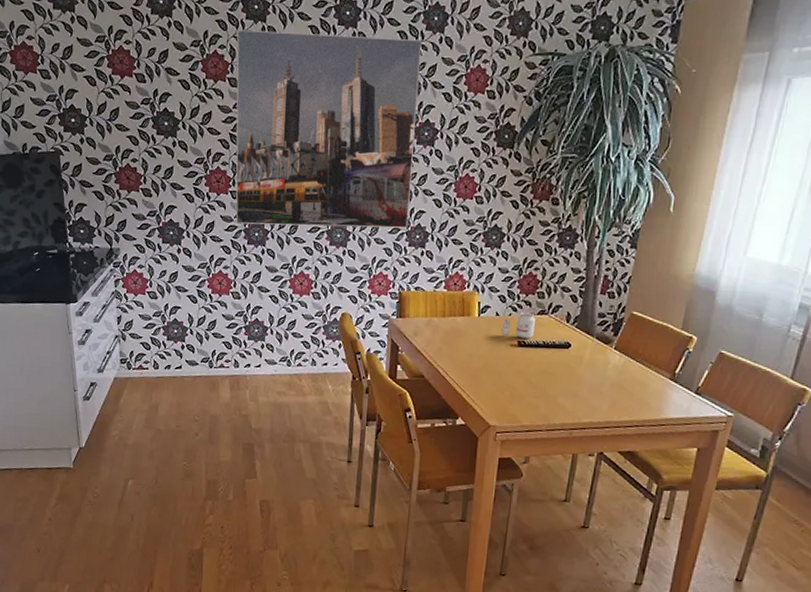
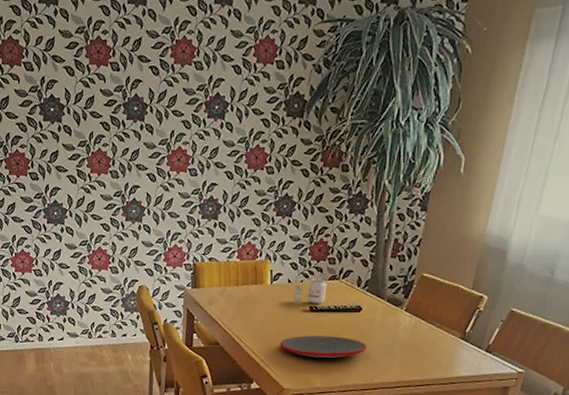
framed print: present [235,30,422,228] -> none [31,13,211,205]
plate: none [487,371,576,395] -> present [280,335,367,358]

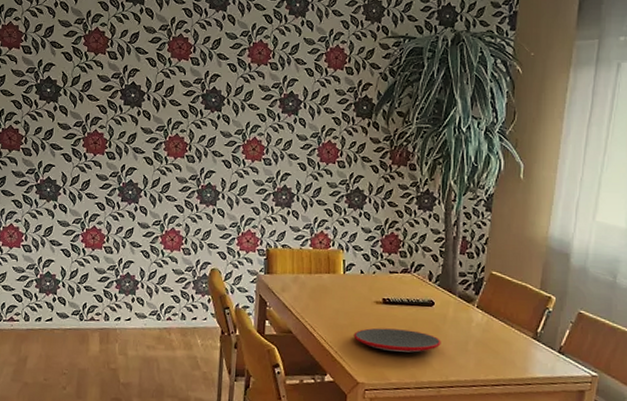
candle: present [293,278,327,304] -> none [366,270,399,296]

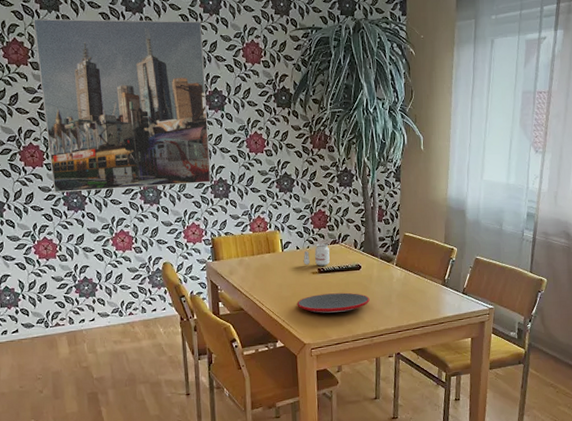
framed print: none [110,10,286,189] -> present [33,18,211,193]
candle: none [366,270,399,296] -> present [303,243,330,266]

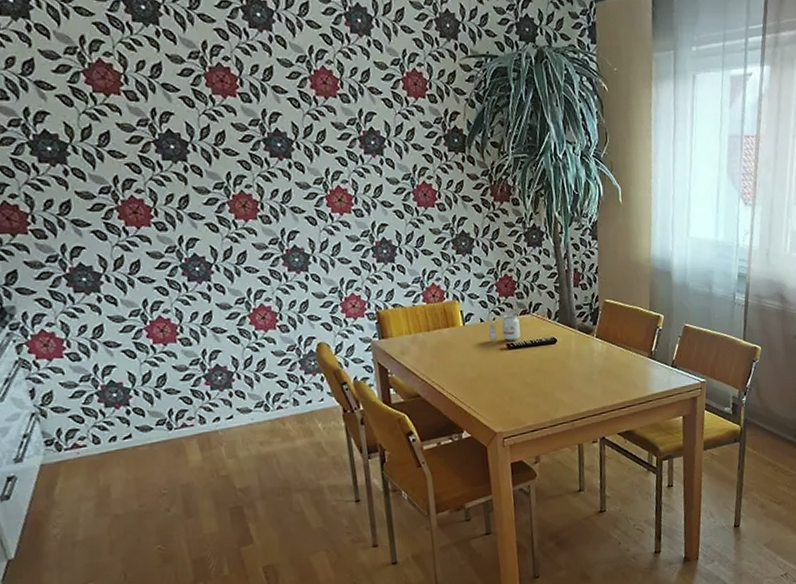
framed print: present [33,18,211,193] -> none [124,34,372,260]
plate: present [297,292,370,313] -> none [483,370,569,396]

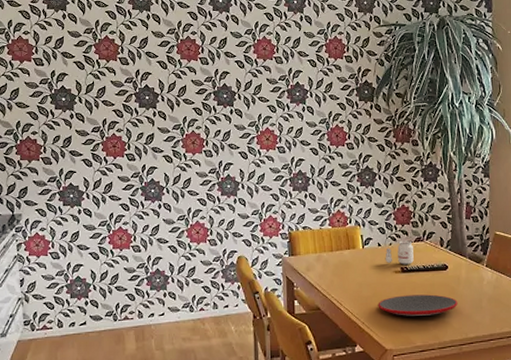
plate: none [483,370,569,396] -> present [378,294,458,316]

